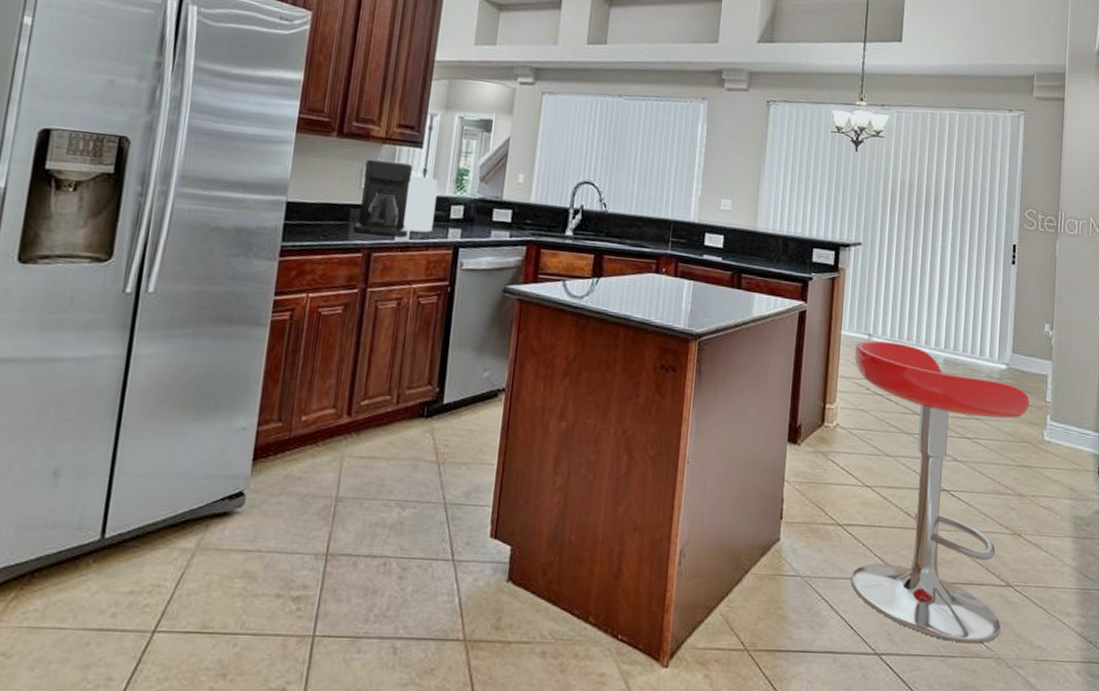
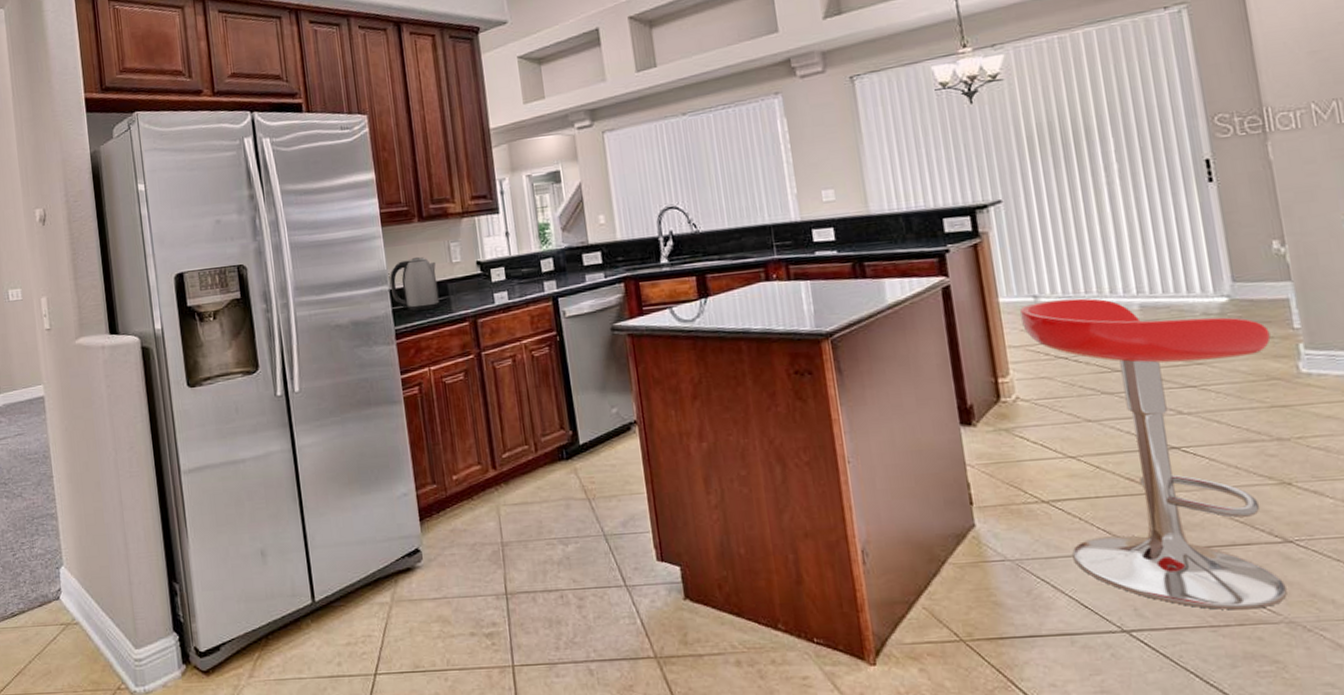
kettle: none [288,173,343,233] -> present [390,257,440,312]
coffee maker: present [353,158,413,238] -> none [450,230,505,305]
canister: present [403,175,438,233] -> none [494,238,528,293]

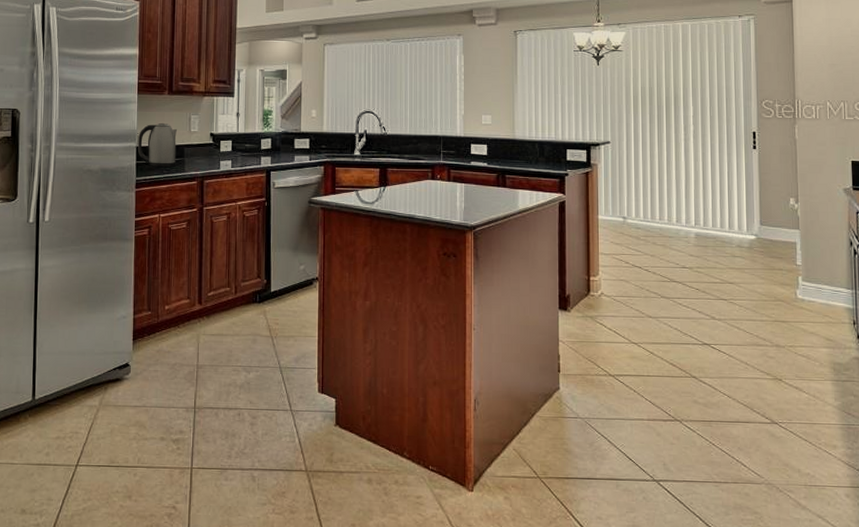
bar stool: present [1019,298,1287,610] -> none [611,222,781,472]

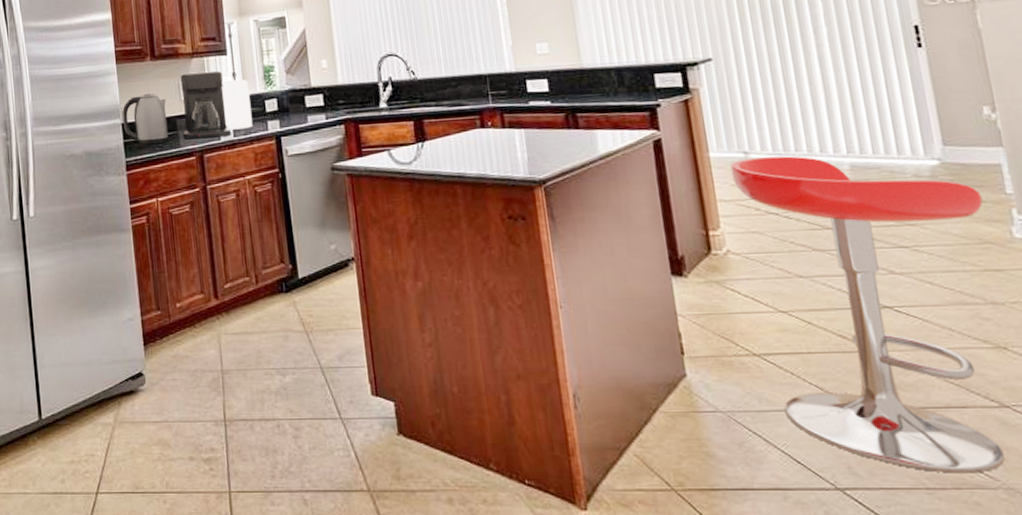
coffee maker: none [188,108,229,167] -> present [180,70,231,140]
canister: none [226,118,249,162] -> present [221,79,253,130]
bar stool: none [611,222,781,472] -> present [729,156,1005,473]

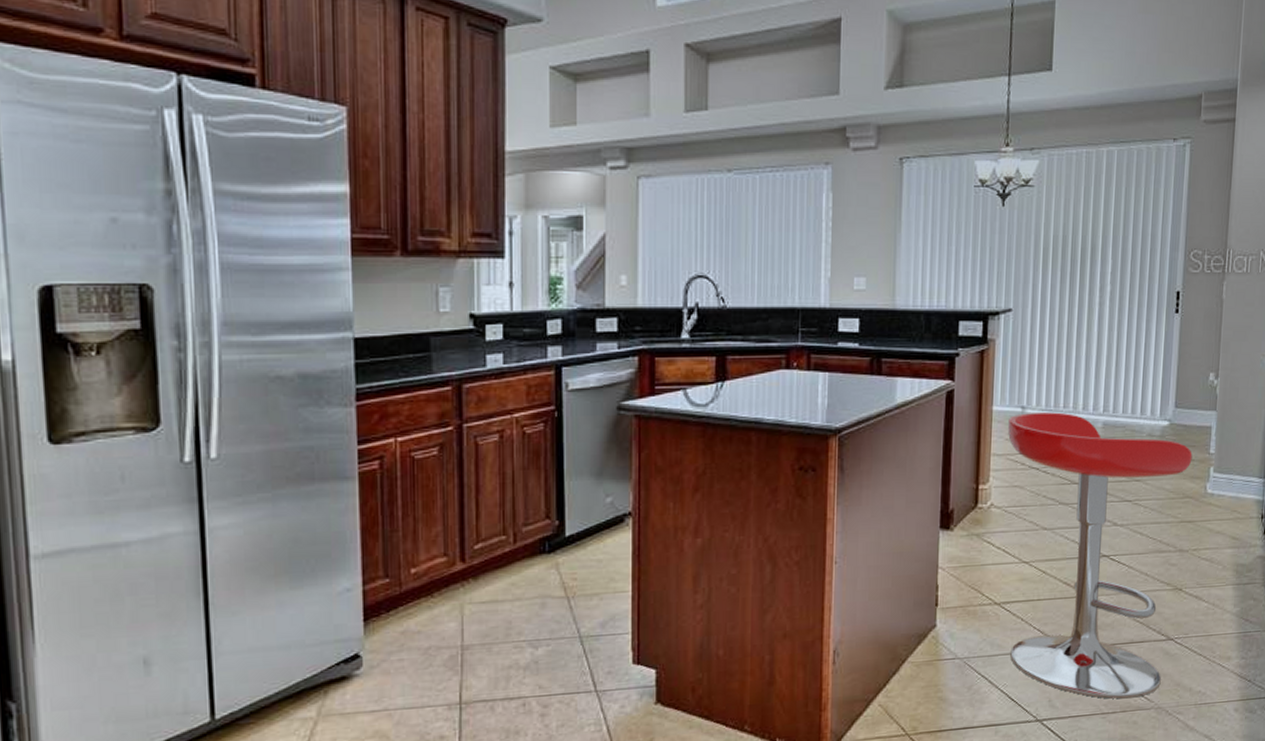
kettle: present [122,94,169,145] -> none [356,301,418,368]
coffee maker: present [180,70,231,140] -> none [437,277,500,364]
canister: present [221,79,253,130] -> none [494,290,528,355]

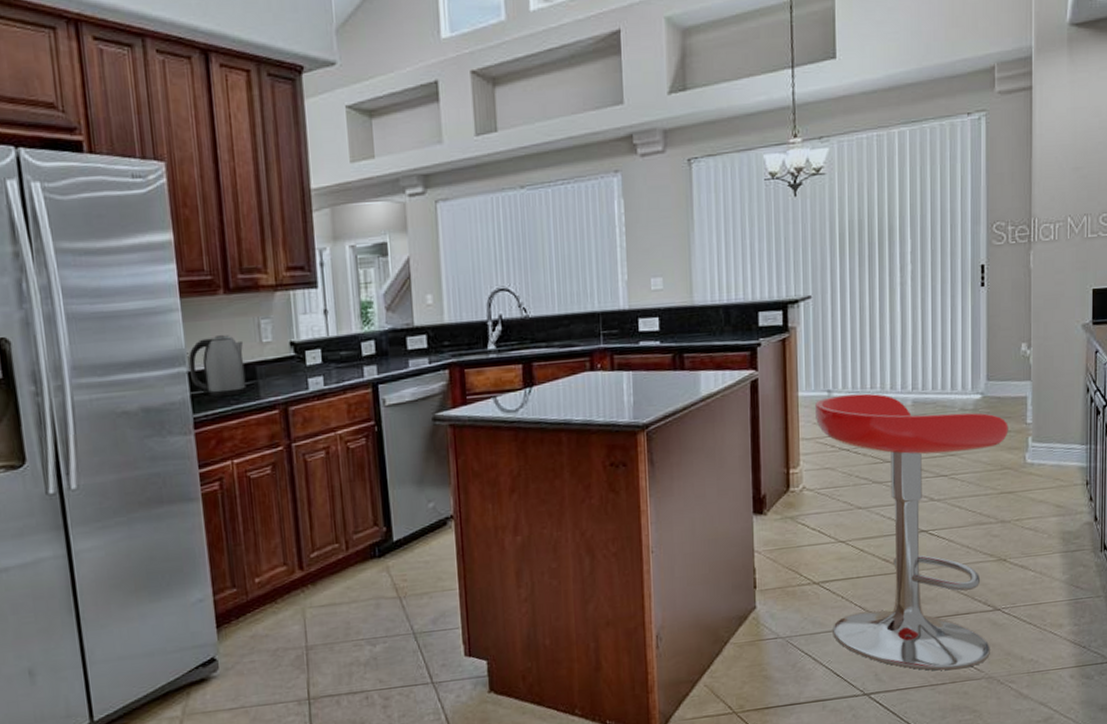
kettle: none [356,301,418,368] -> present [188,335,247,398]

